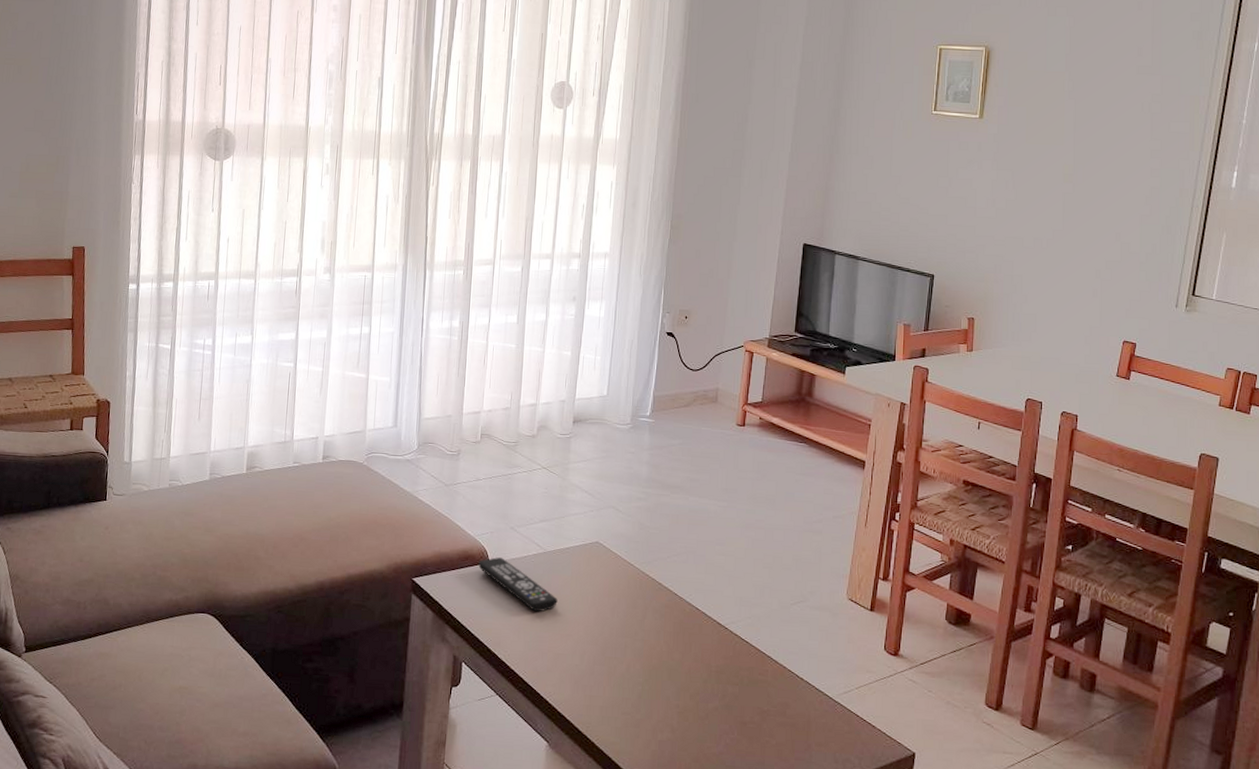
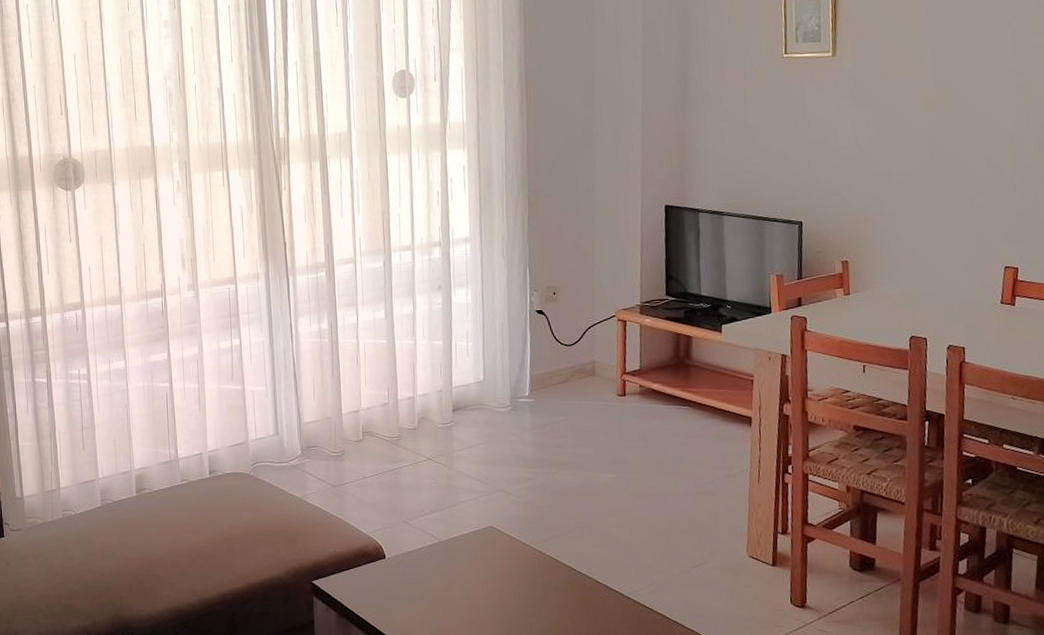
remote control: present [478,557,558,612] -> none [375,552,458,602]

